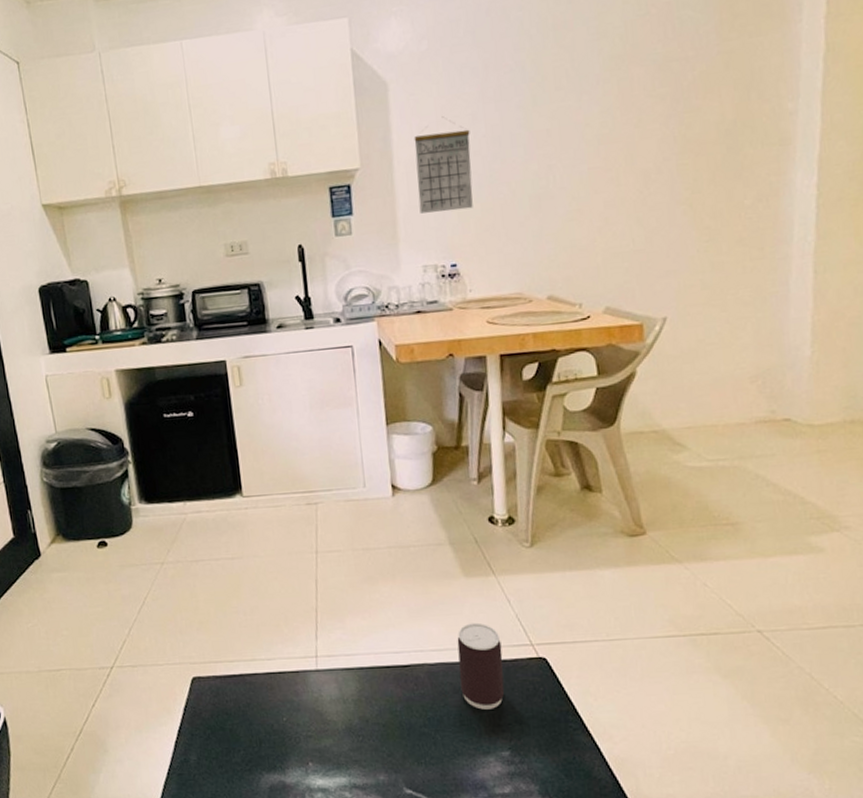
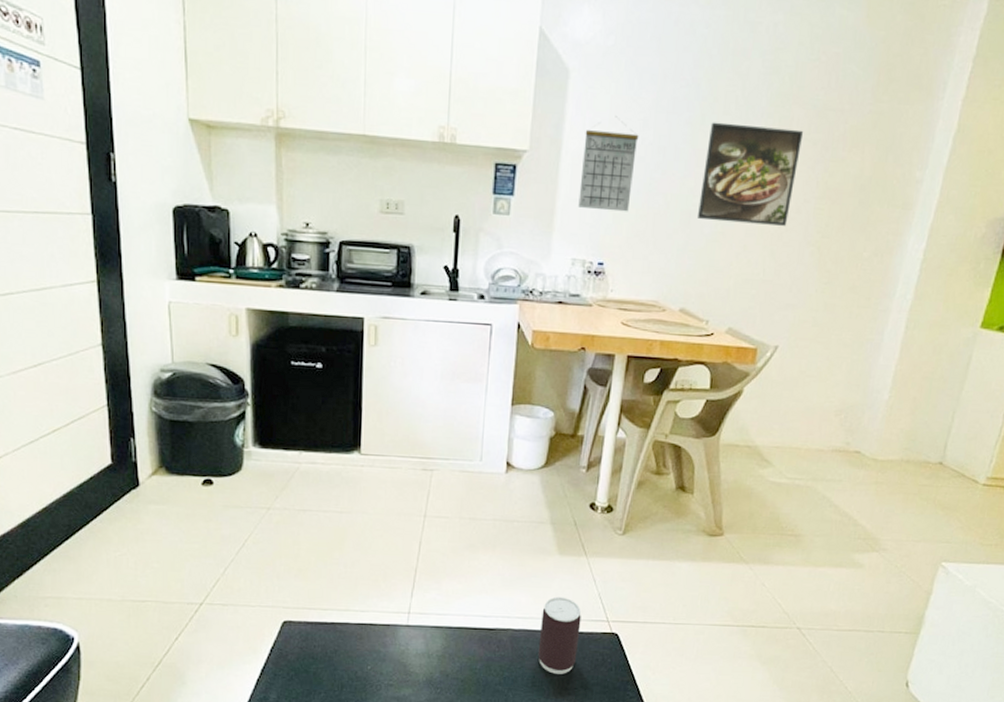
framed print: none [544,88,649,200] -> present [698,122,804,226]

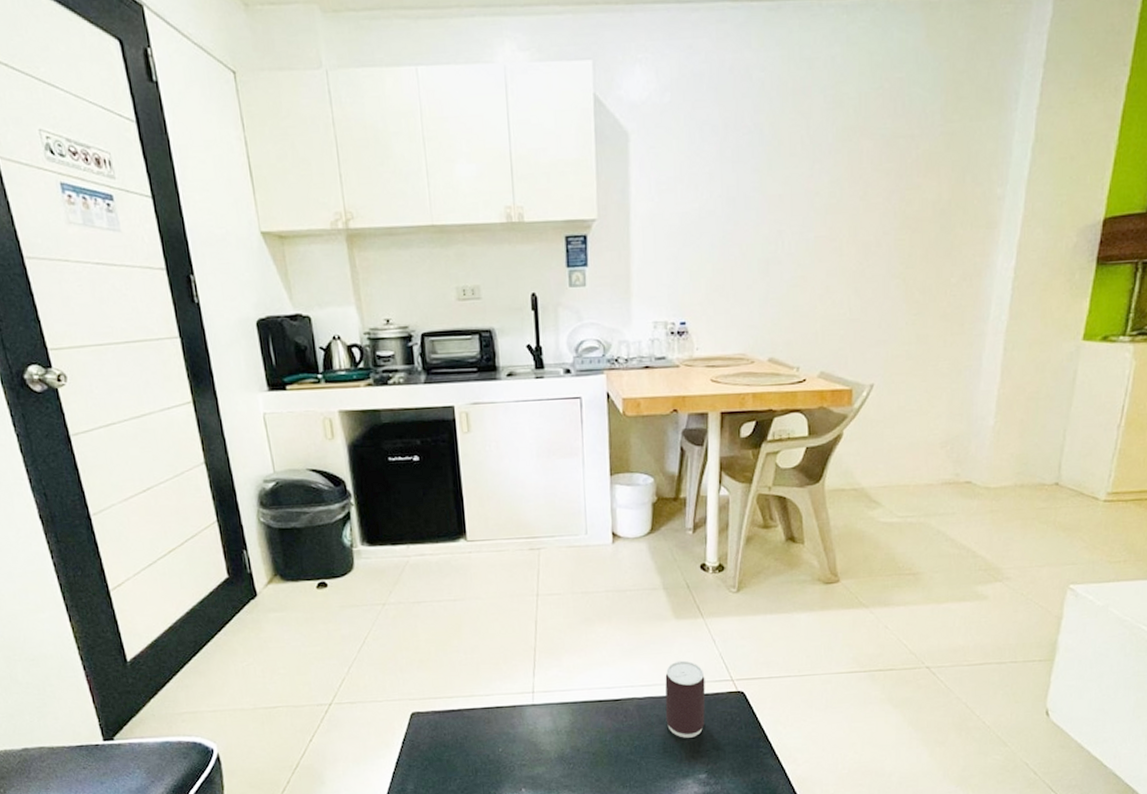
calendar: present [578,116,639,212] -> none [651,173,707,270]
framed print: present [698,122,804,226] -> none [775,161,875,266]

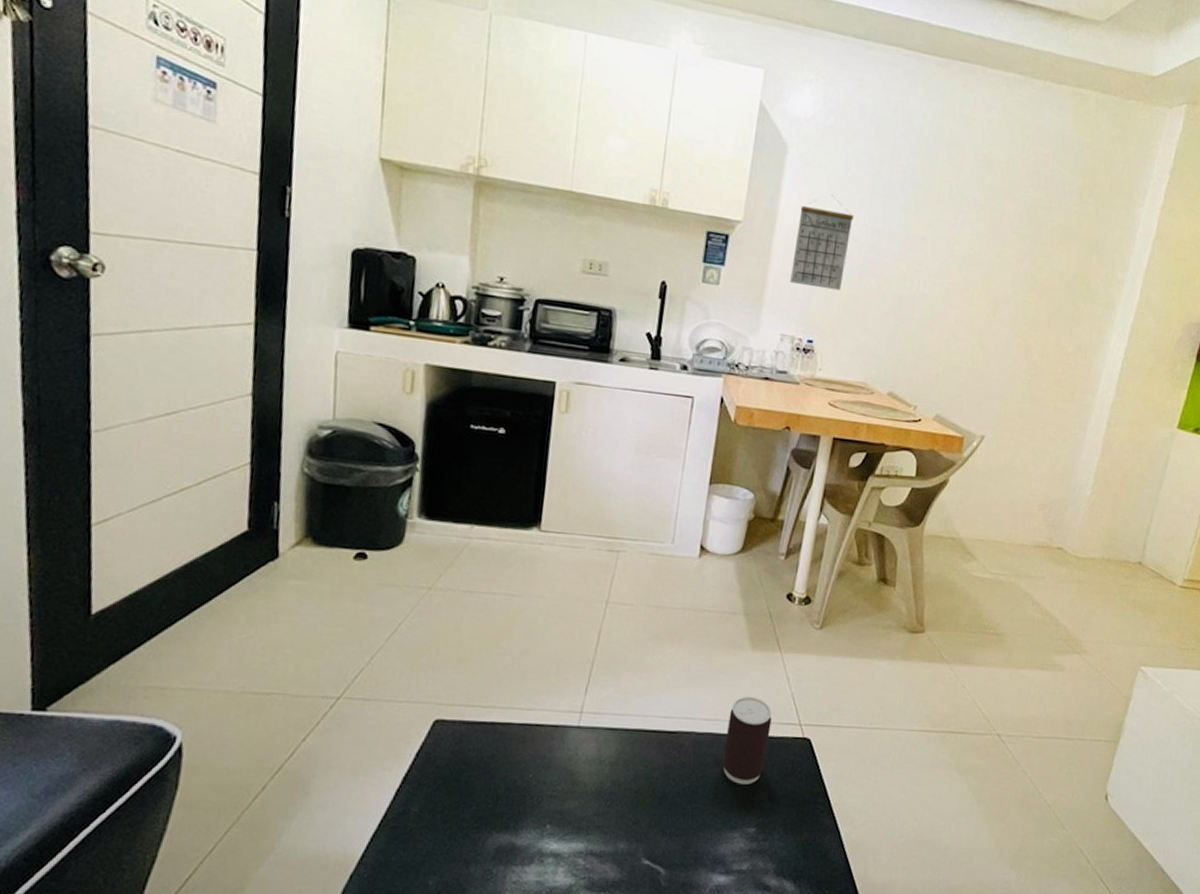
calendar: none [651,173,707,270] -> present [790,195,854,291]

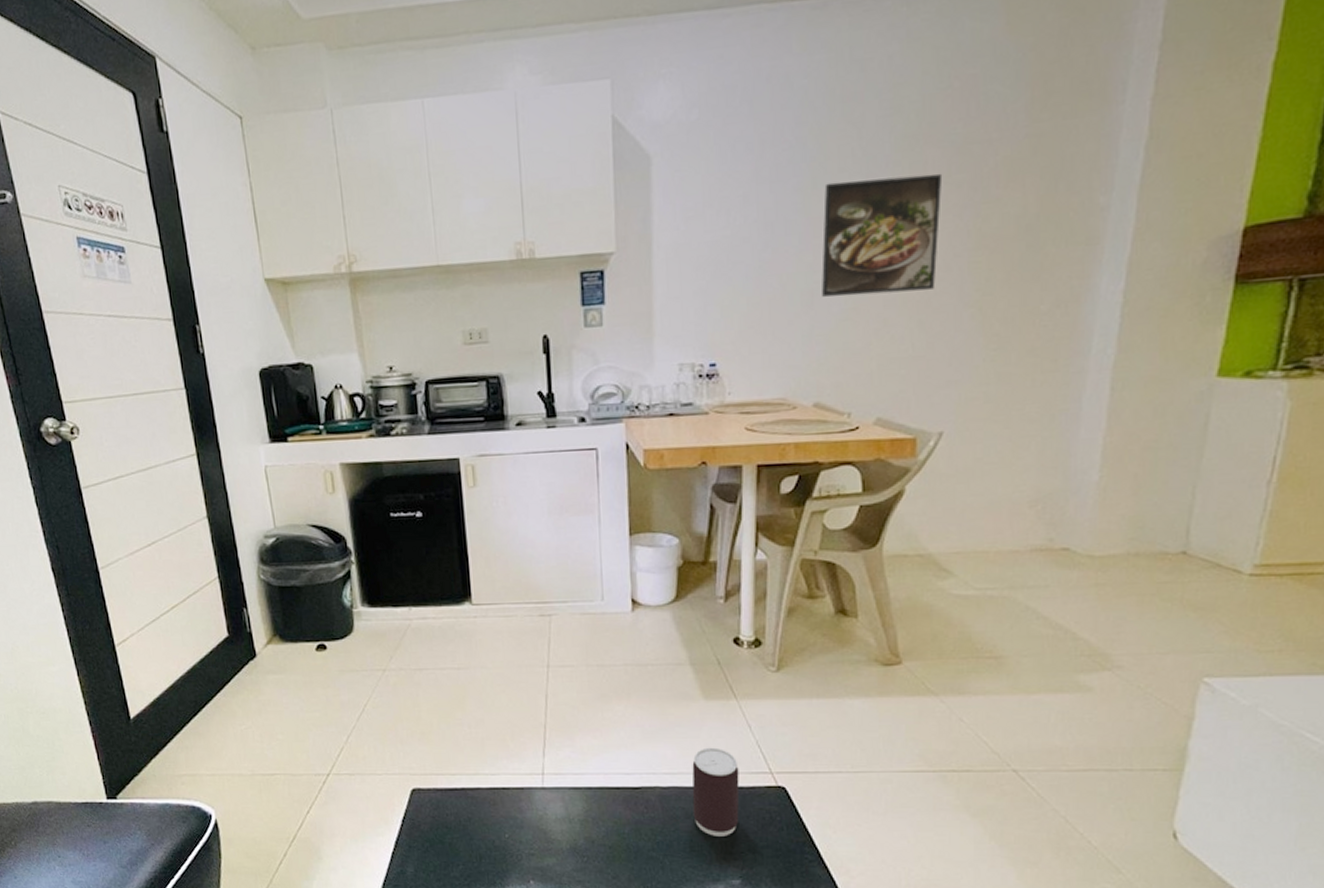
calendar: present [790,195,854,291] -> none [677,197,740,306]
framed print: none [909,209,1014,316] -> present [822,173,943,297]

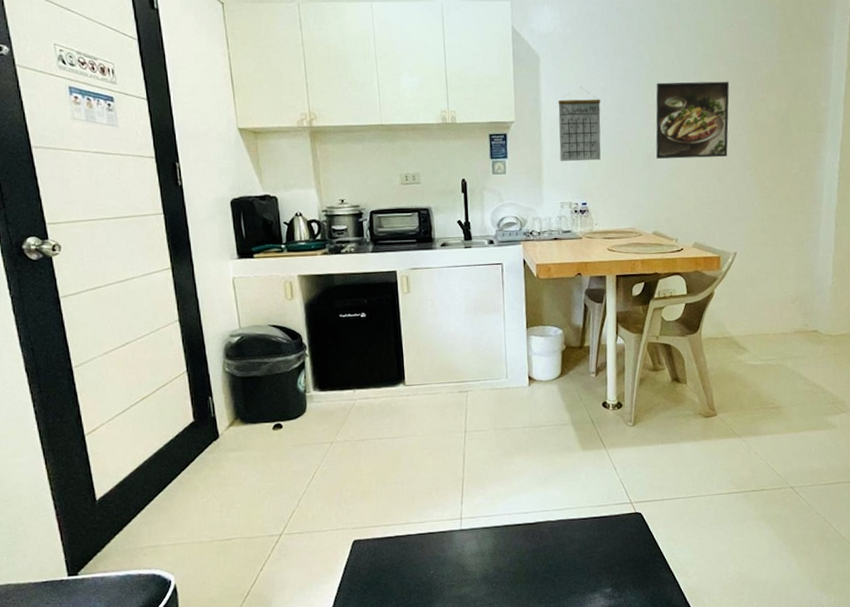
calendar: none [677,197,740,306] -> present [558,87,601,161]
beverage can: present [692,747,740,836] -> none [574,486,609,556]

